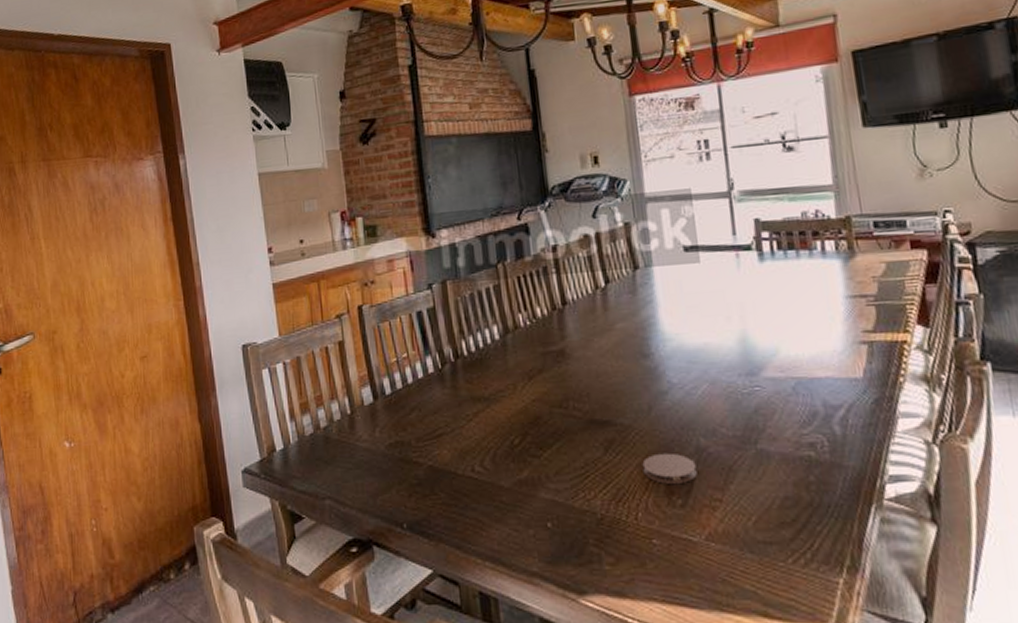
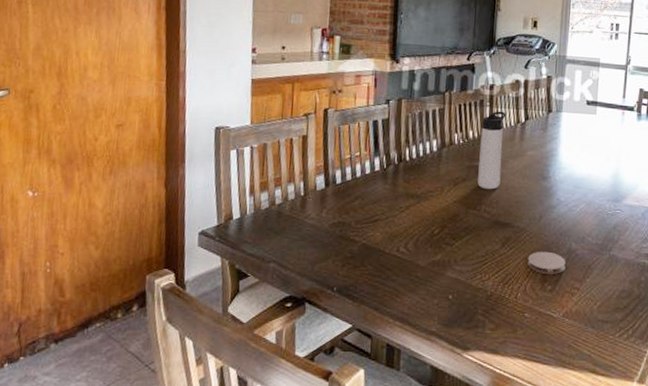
thermos bottle: none [550,276,588,380] -> present [477,111,506,190]

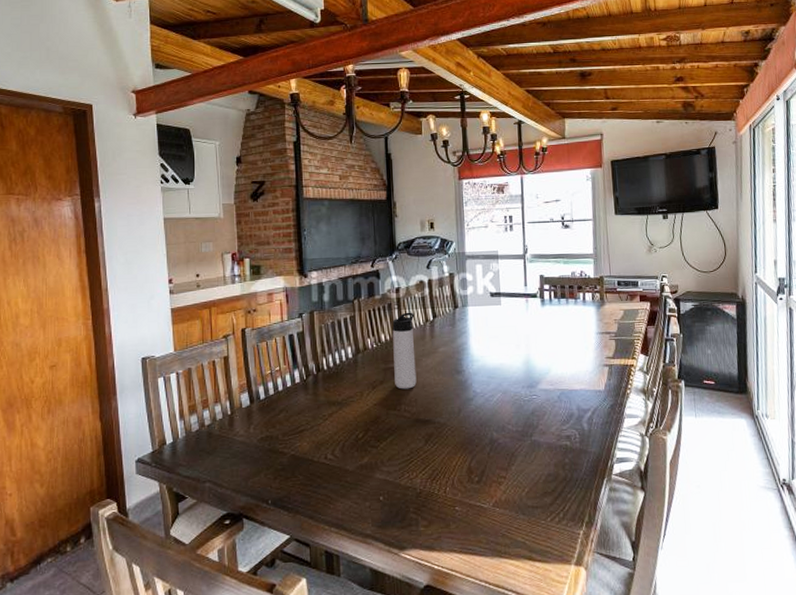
coaster: present [527,251,566,275] -> none [452,443,490,467]

